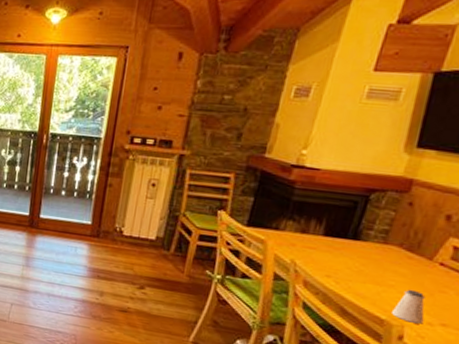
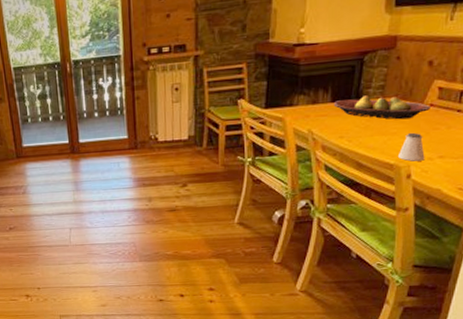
fruit bowl: none [325,235,440,274] -> present [333,95,430,120]

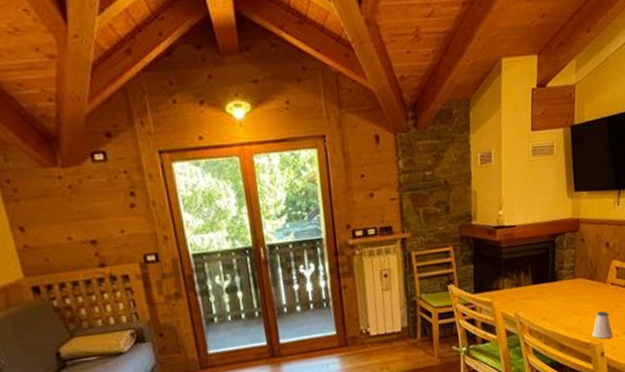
fruit bowl: present [333,95,430,120] -> none [534,276,612,299]

